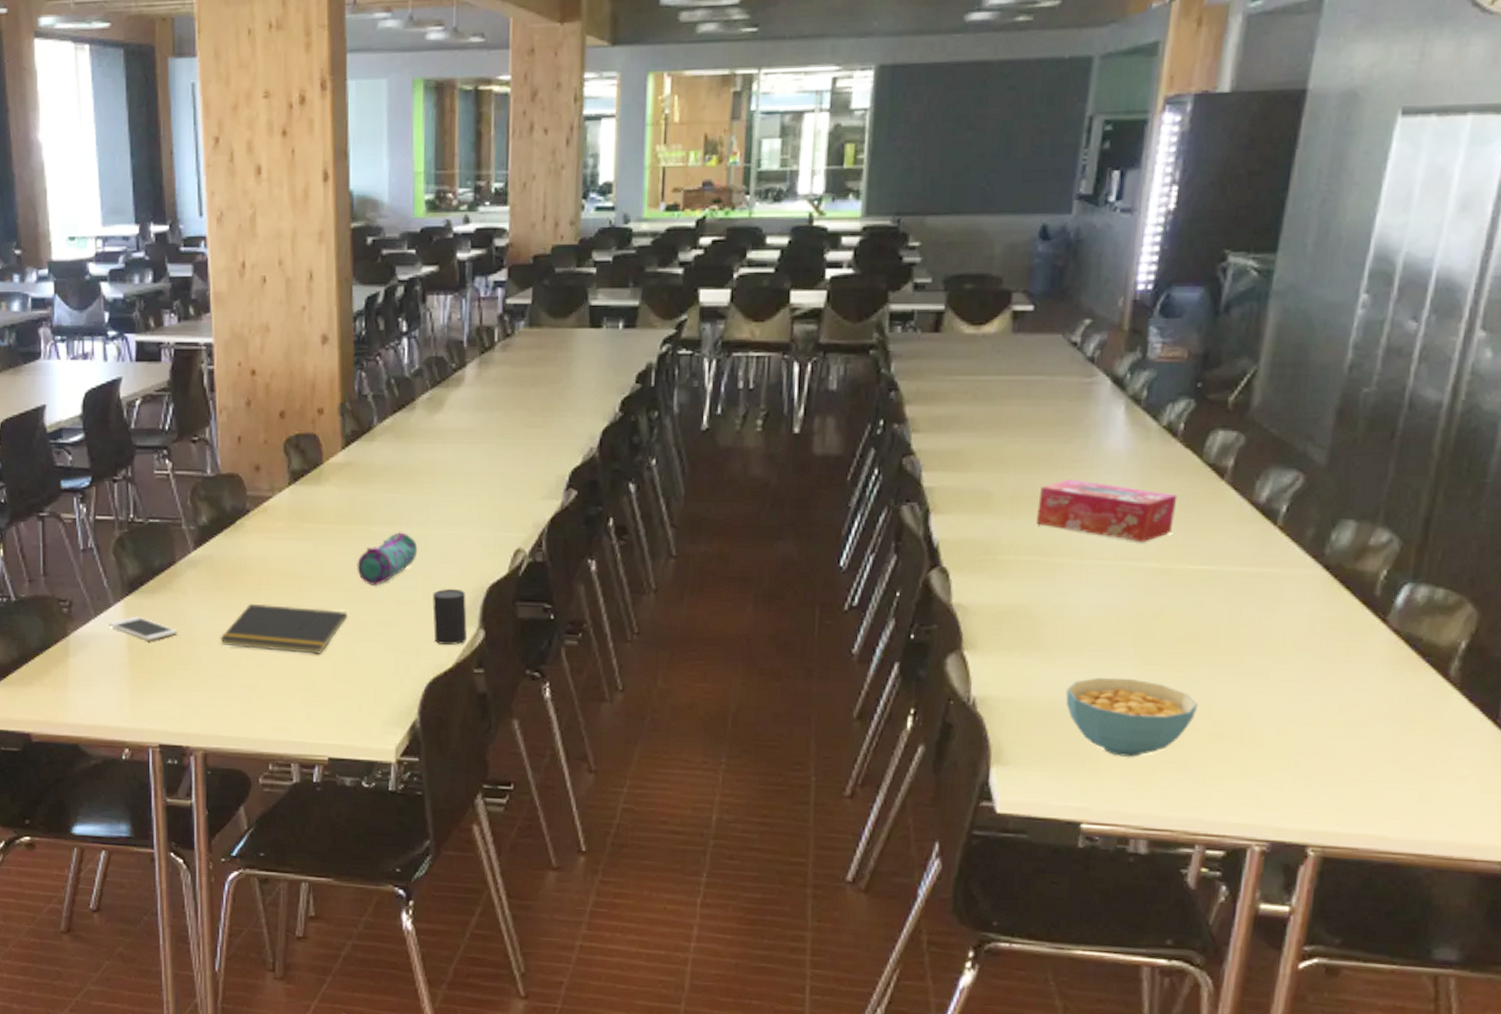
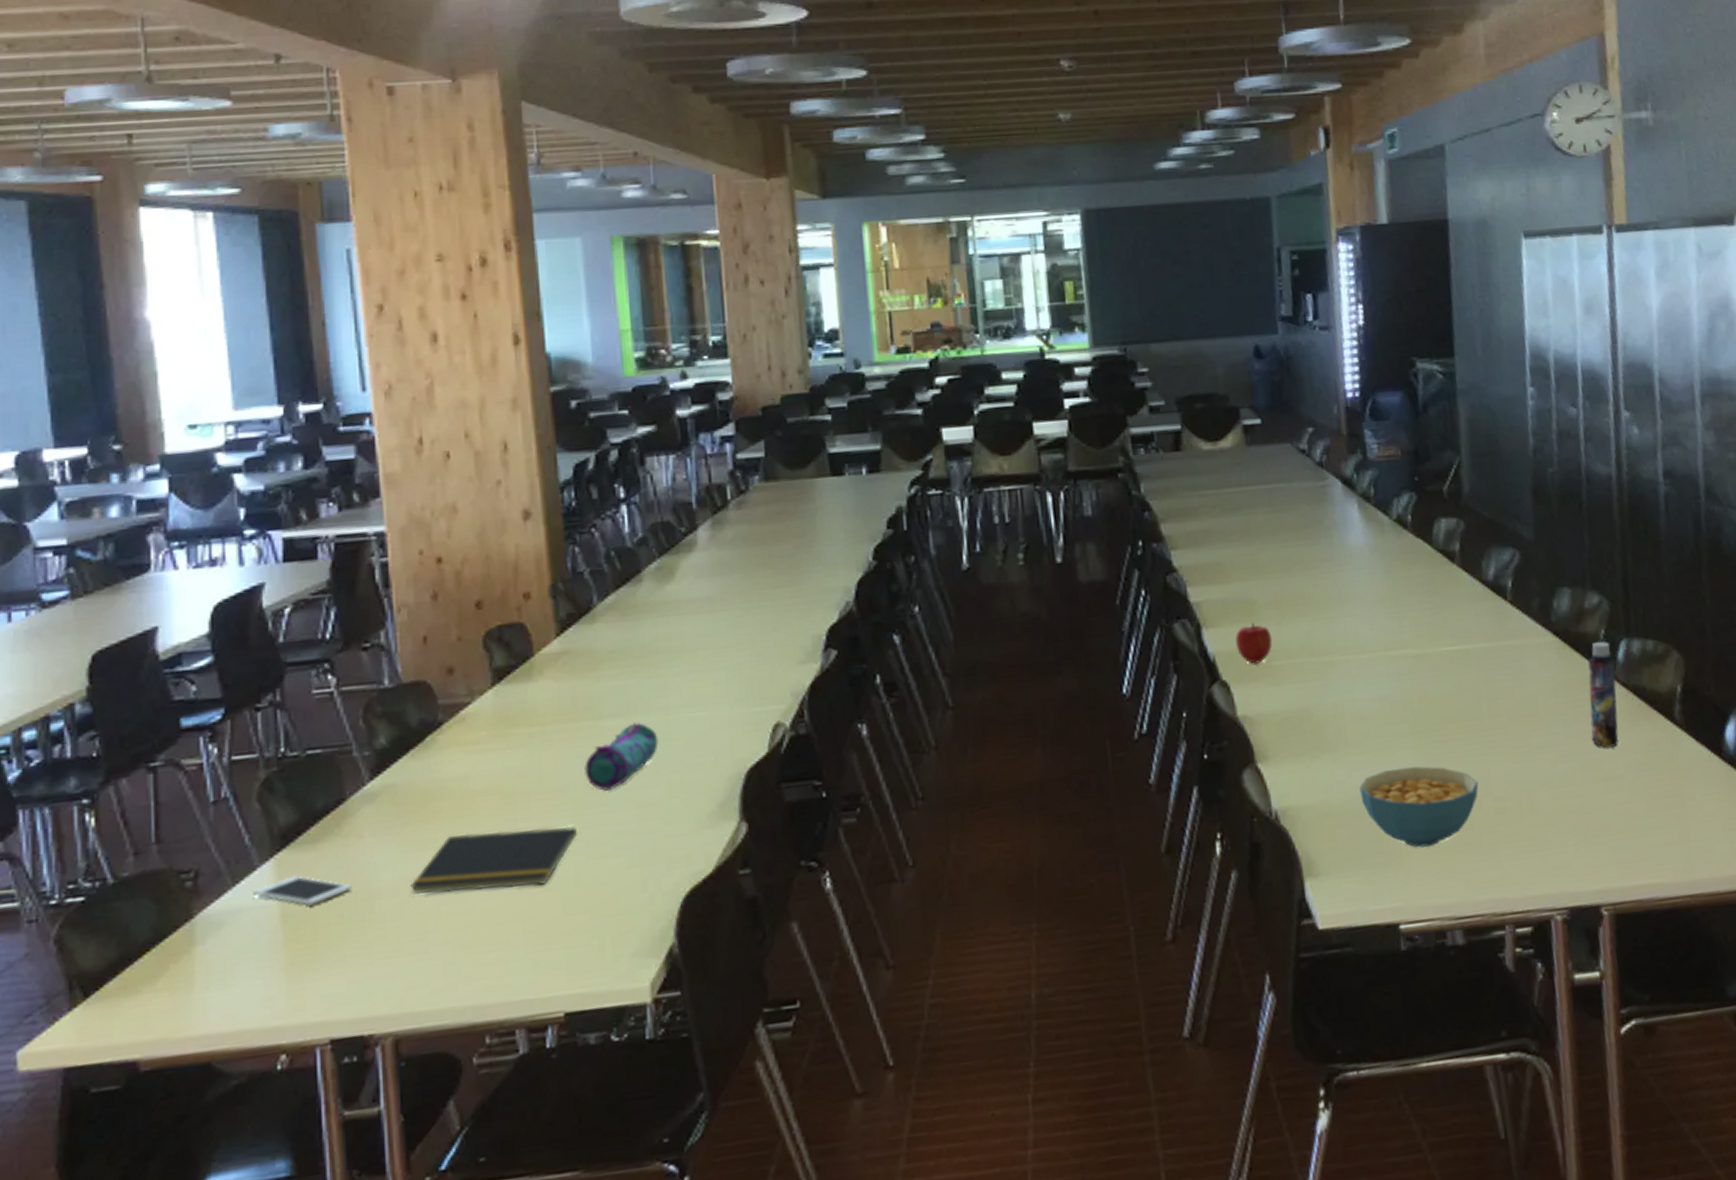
cup: present [433,589,467,645] -> none [681,779,727,848]
fruit: none [963,514,1003,555] -> present [1235,622,1273,664]
tissue box: present [1036,479,1178,543] -> none [1298,578,1421,632]
bottle: none [1340,582,1390,693] -> present [1588,641,1619,748]

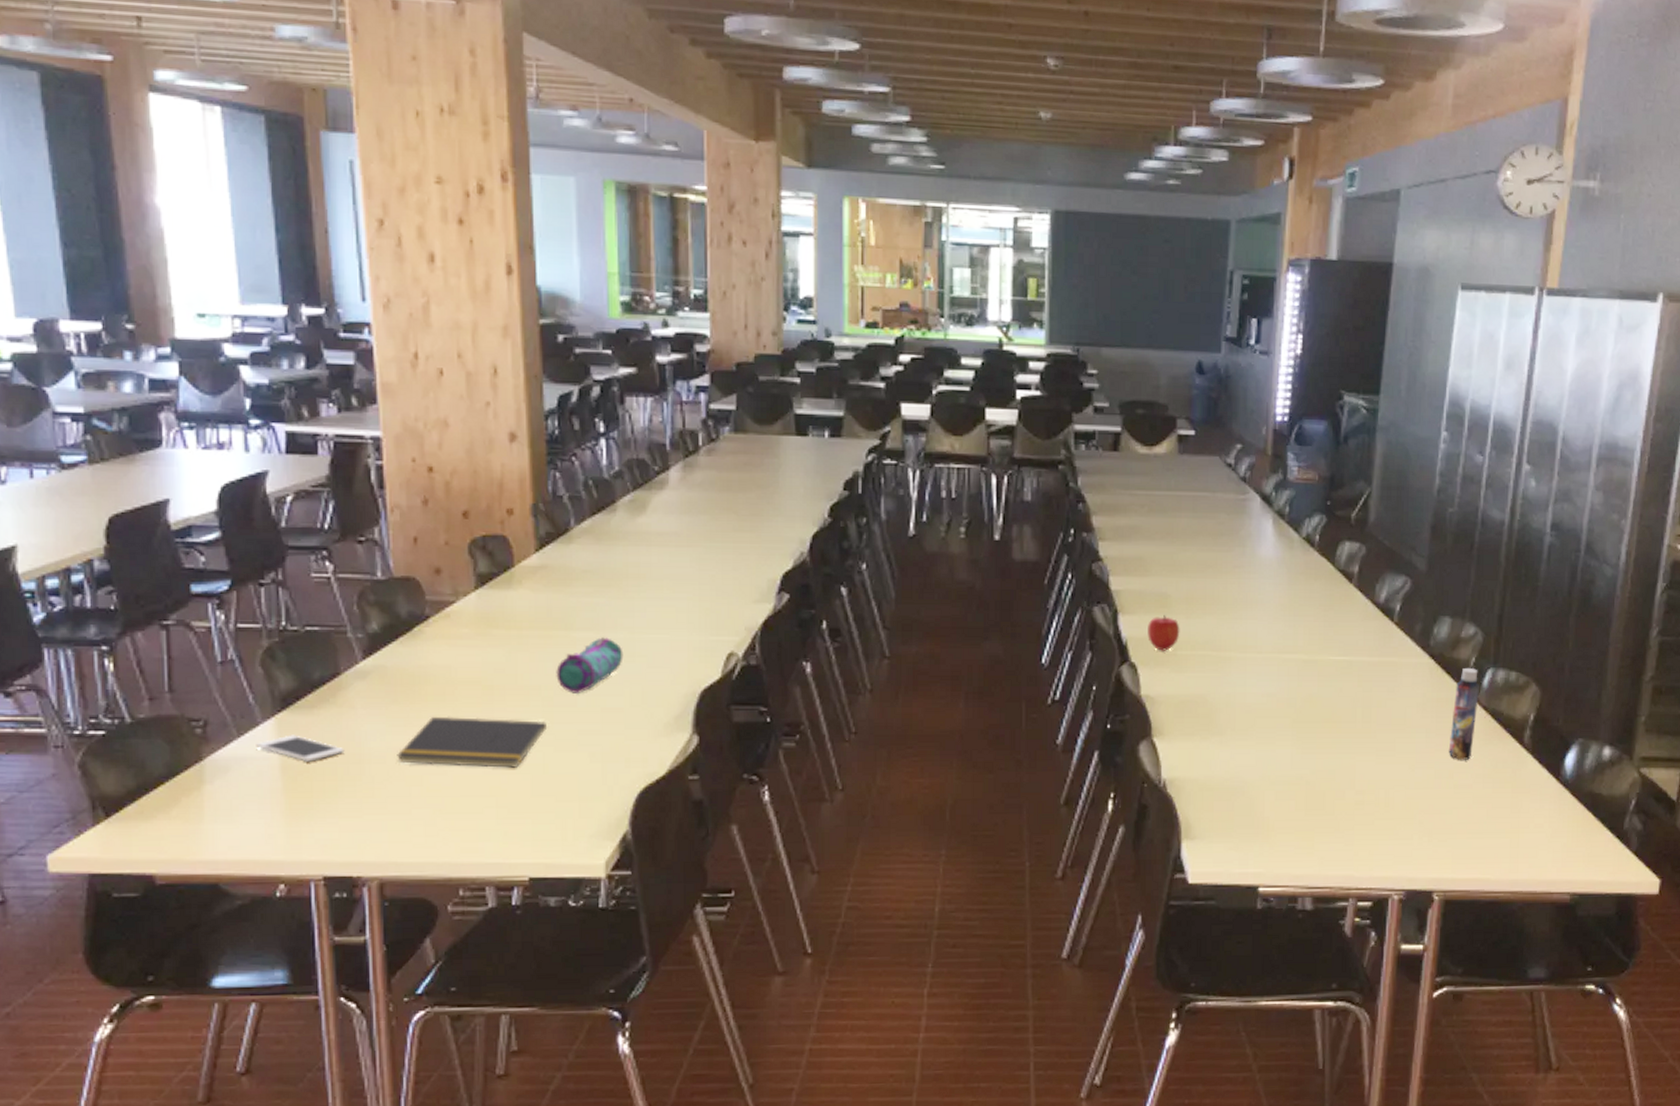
cereal bowl: present [1359,766,1479,848] -> none [1240,756,1344,825]

